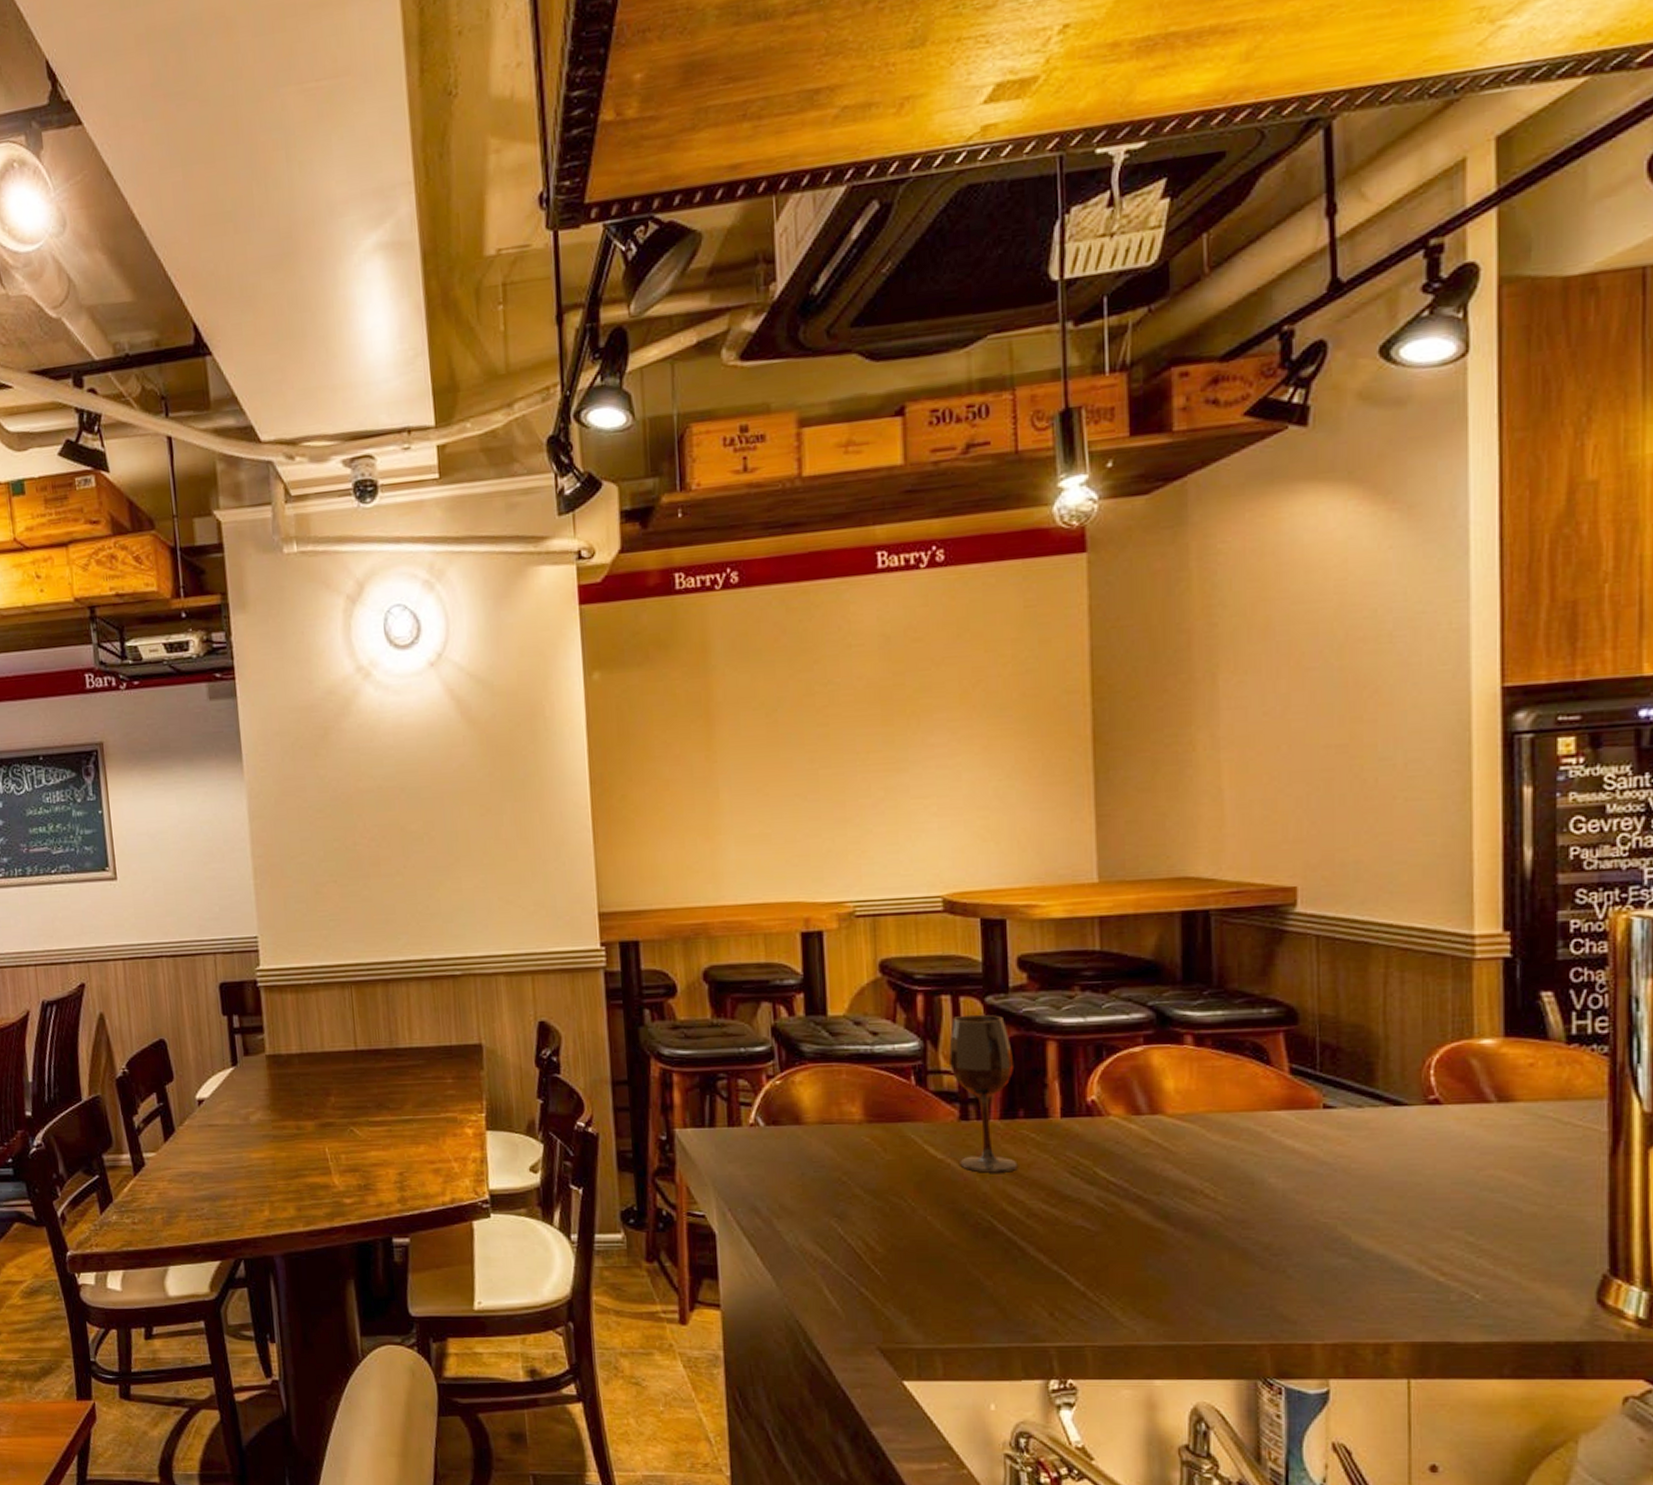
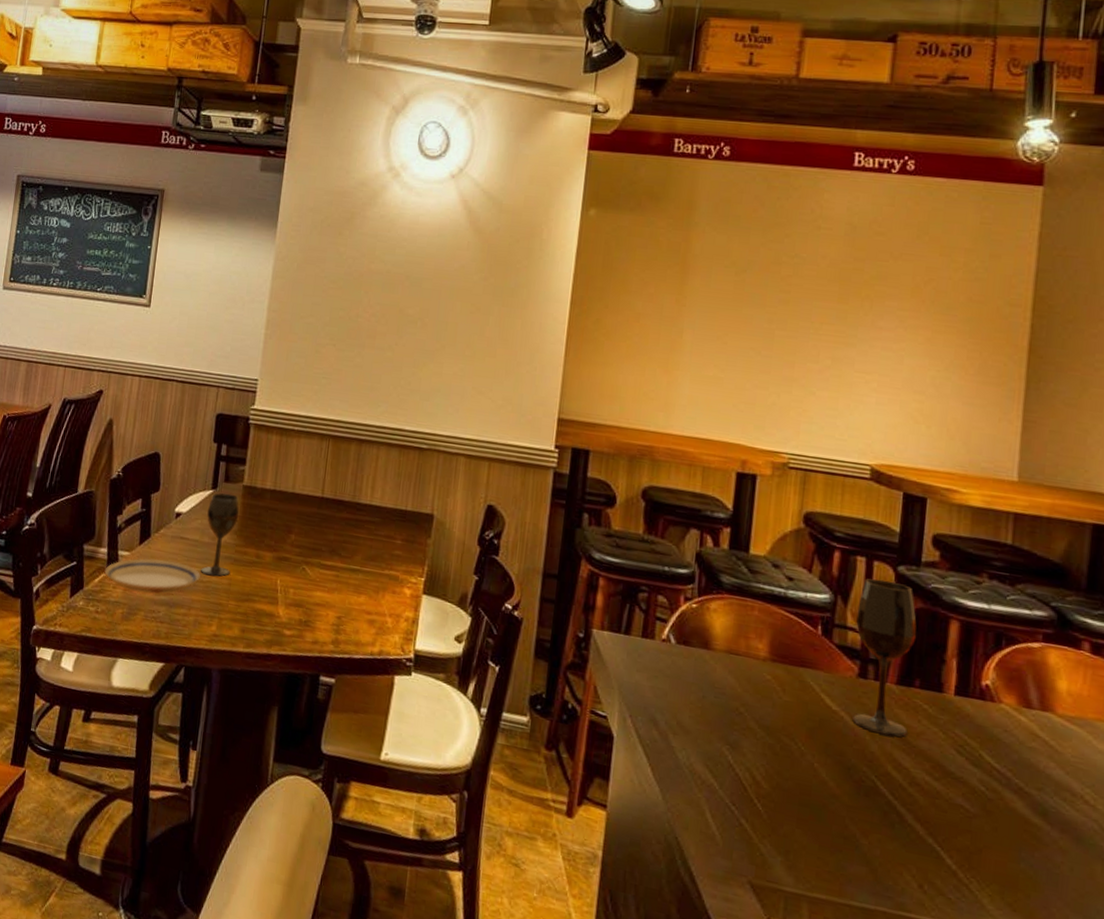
plate: none [132,1152,240,1194] -> present [104,558,200,595]
wine glass: none [232,1067,272,1159] -> present [201,493,240,577]

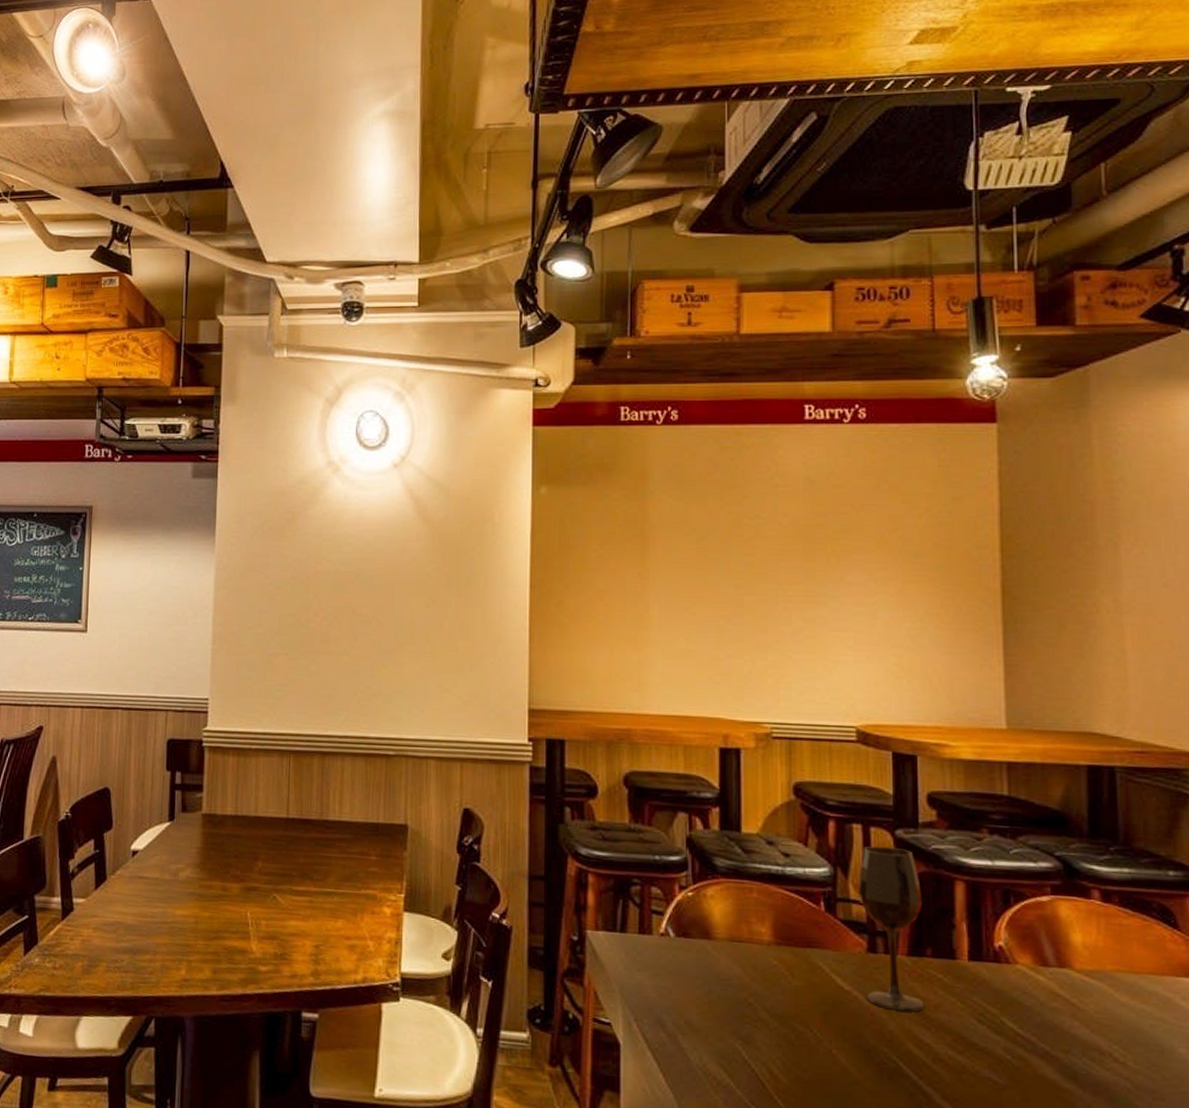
plate: present [104,558,200,595] -> none [59,902,164,943]
wine glass: present [201,493,240,577] -> none [164,824,200,916]

